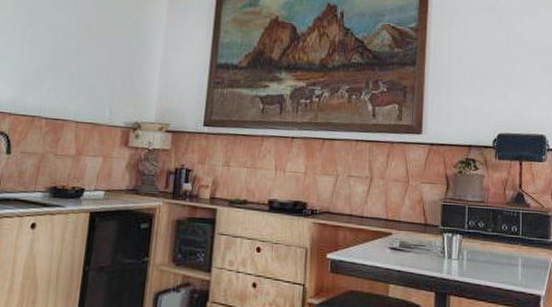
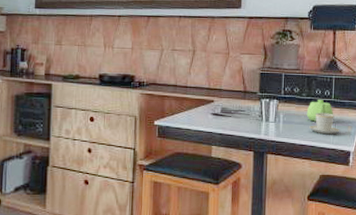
teapot: none [492,235,521,261] -> present [306,99,333,122]
teacup: none [495,250,529,276] -> present [309,113,340,135]

